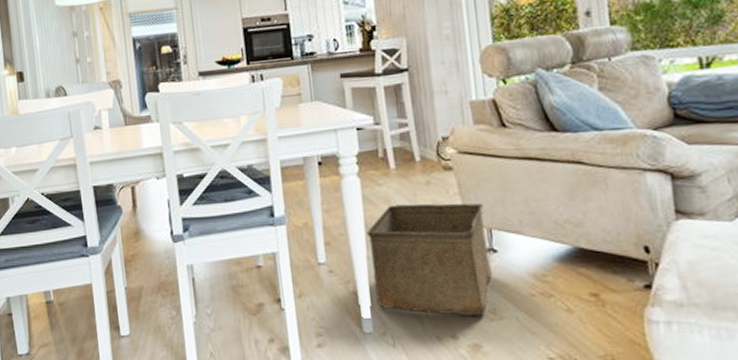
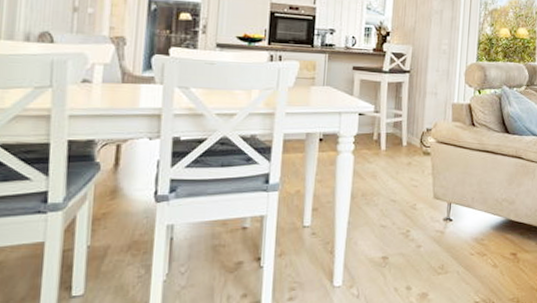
storage bin: present [366,203,493,317] -> none [350,179,449,271]

